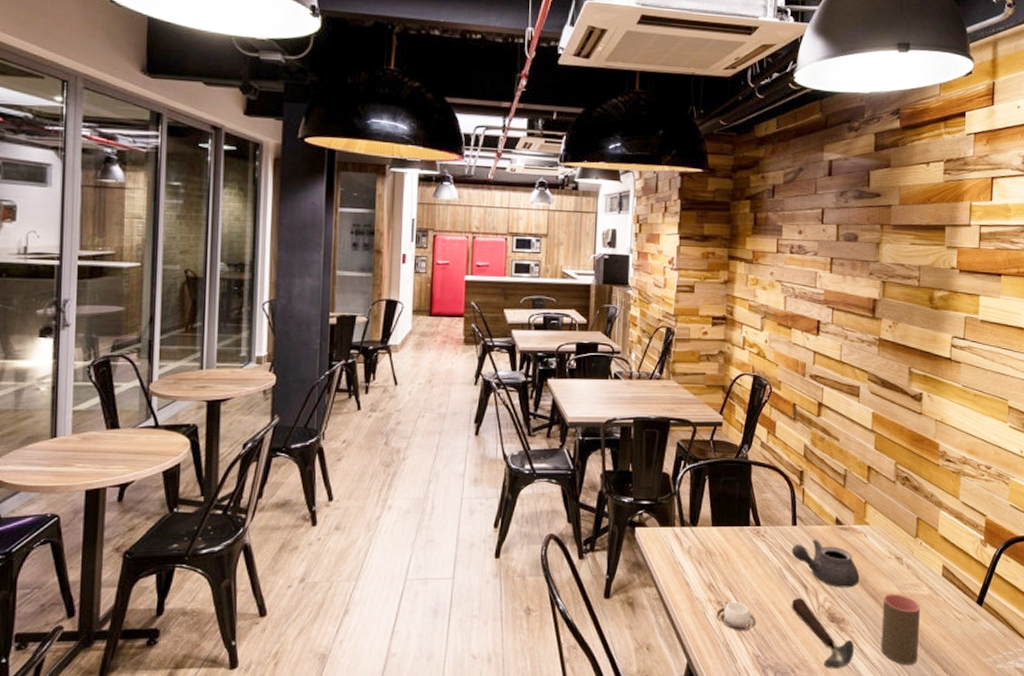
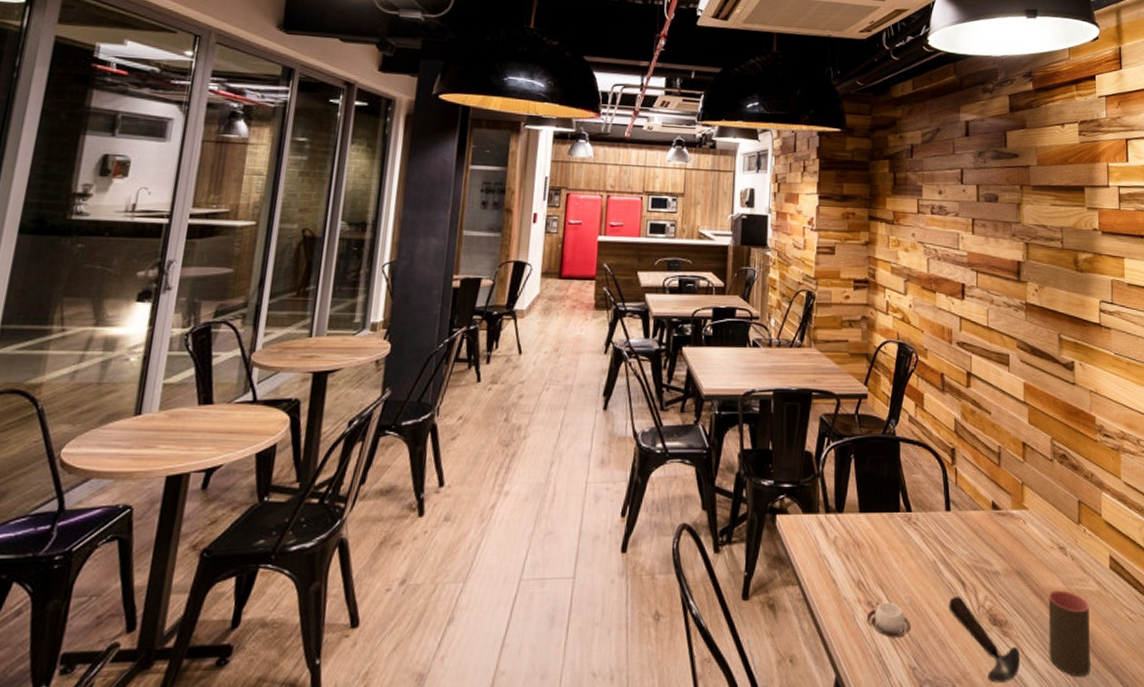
teapot: present [791,539,860,588] -> none [946,526,1021,584]

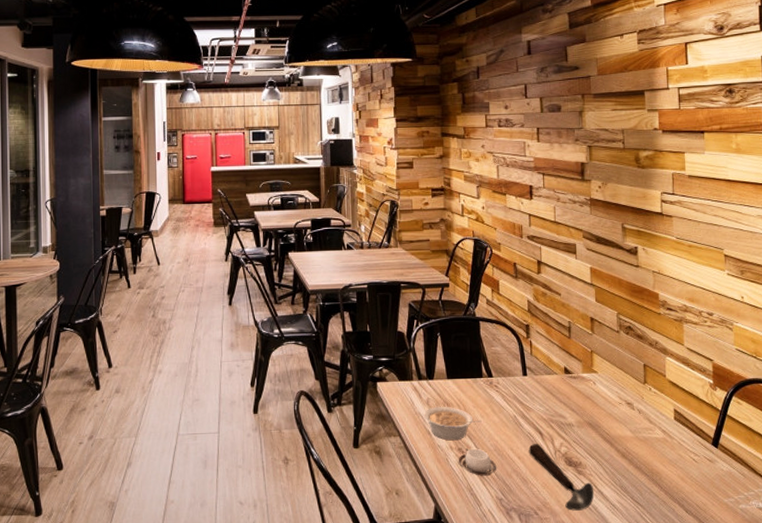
legume: none [830,547,896,592] -> present [424,406,482,441]
cup: present [1048,590,1091,677] -> none [617,437,658,506]

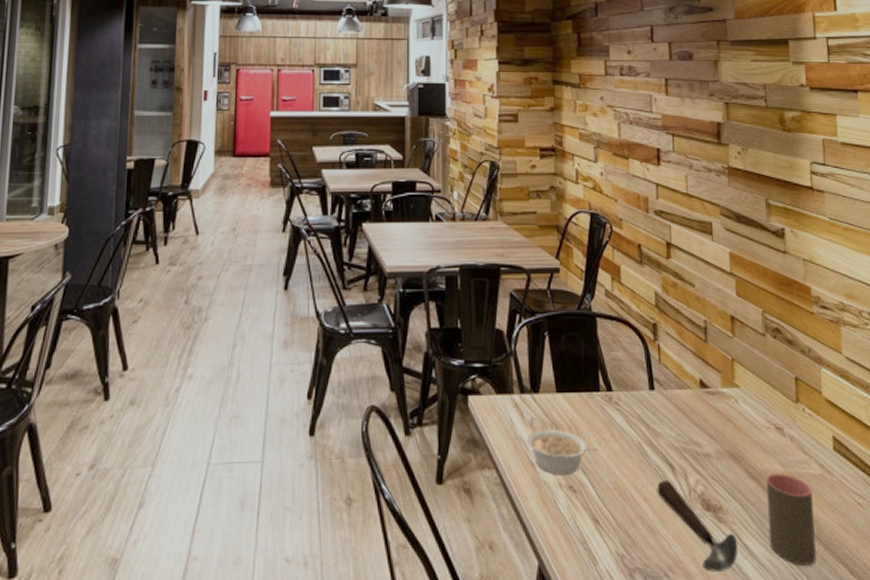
cup: present [458,448,497,476] -> none [568,486,618,524]
cup: none [617,437,658,506] -> present [765,473,816,566]

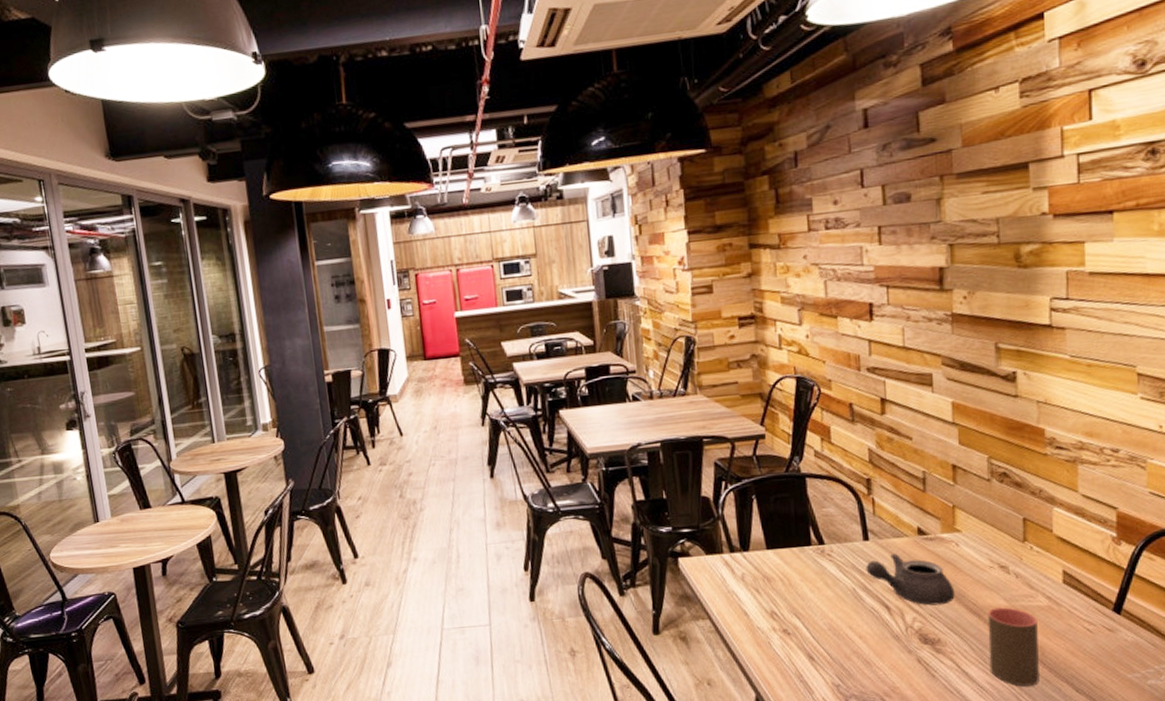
legume: present [527,428,599,475] -> none [739,581,812,621]
teapot: none [651,406,735,467] -> present [866,553,955,606]
spoon: present [657,479,739,572] -> none [872,619,957,695]

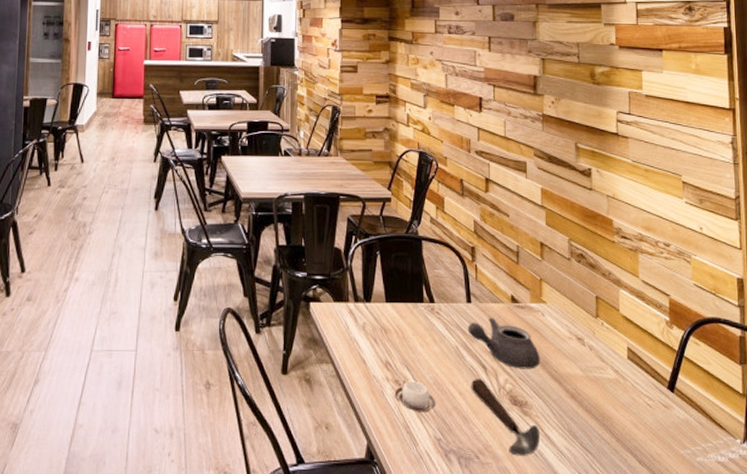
cup: none [783,628,833,660] -> present [394,380,436,412]
spoon: none [872,619,957,695] -> present [471,378,541,456]
cup: present [987,607,1039,686] -> none [566,376,609,454]

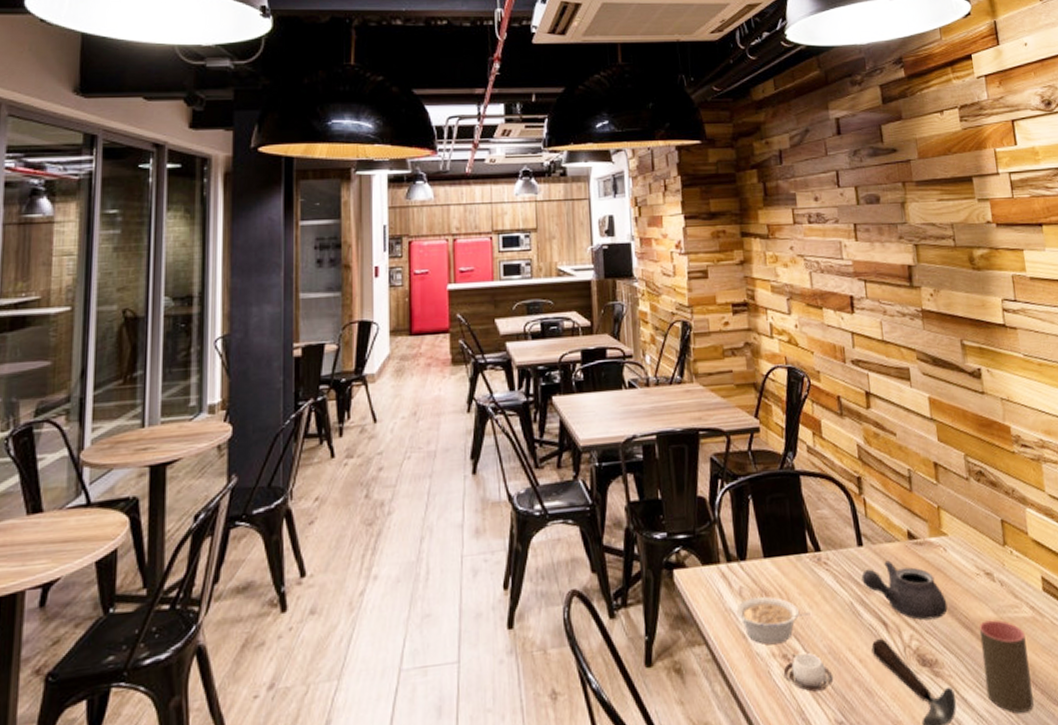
legume: none [359,332,421,371] -> present [736,596,810,645]
cup: none [566,376,609,454] -> present [979,619,1034,713]

